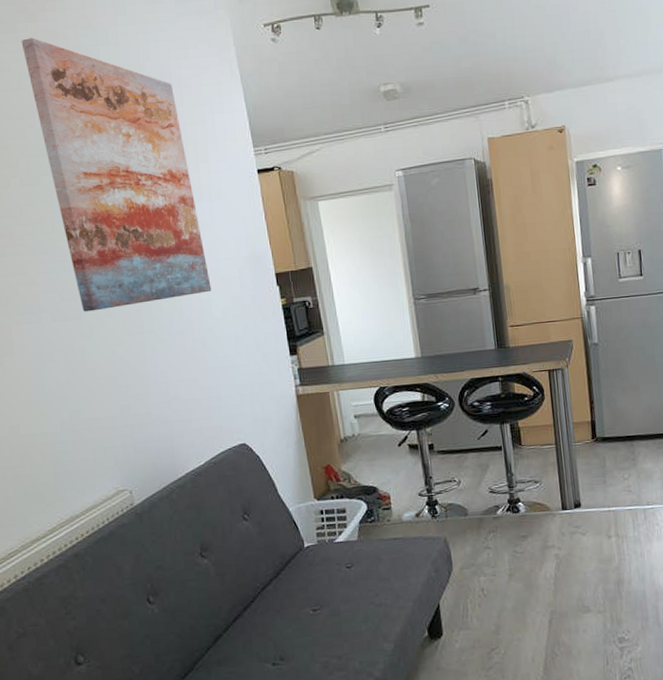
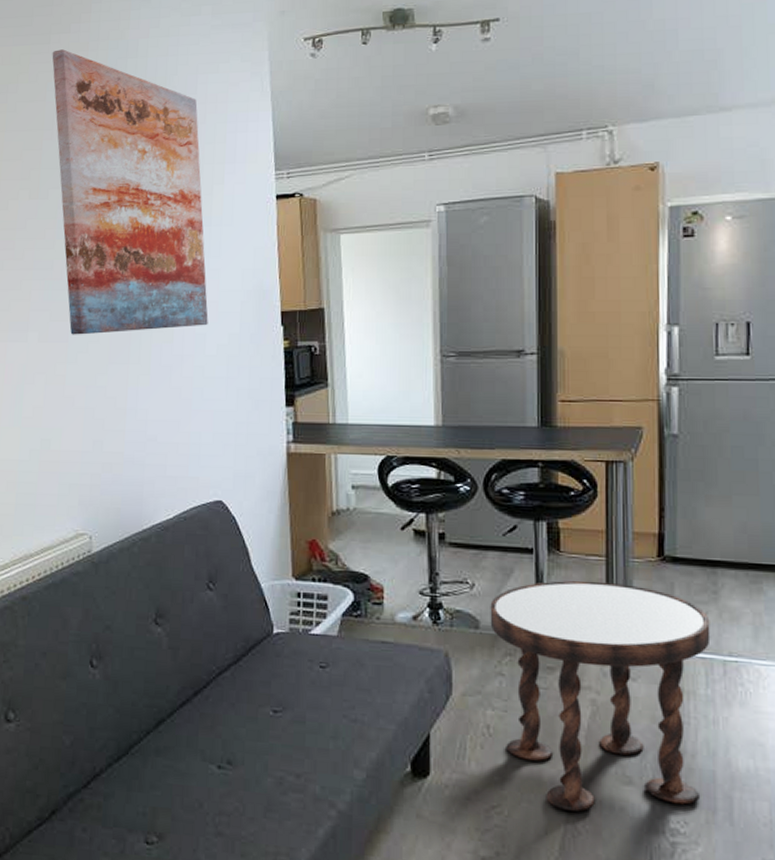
side table: none [474,463,637,641] -> present [490,580,711,812]

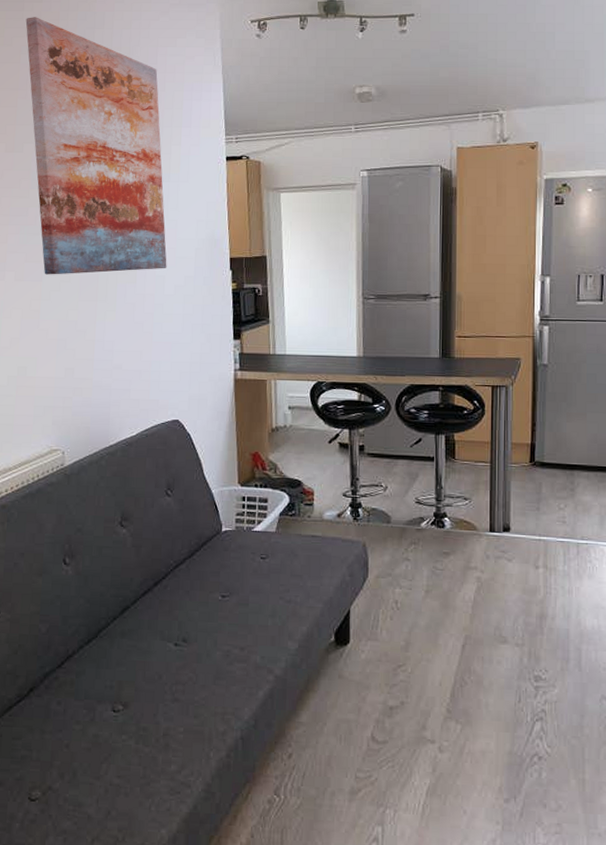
side table: present [490,580,711,812] -> none [399,482,568,666]

